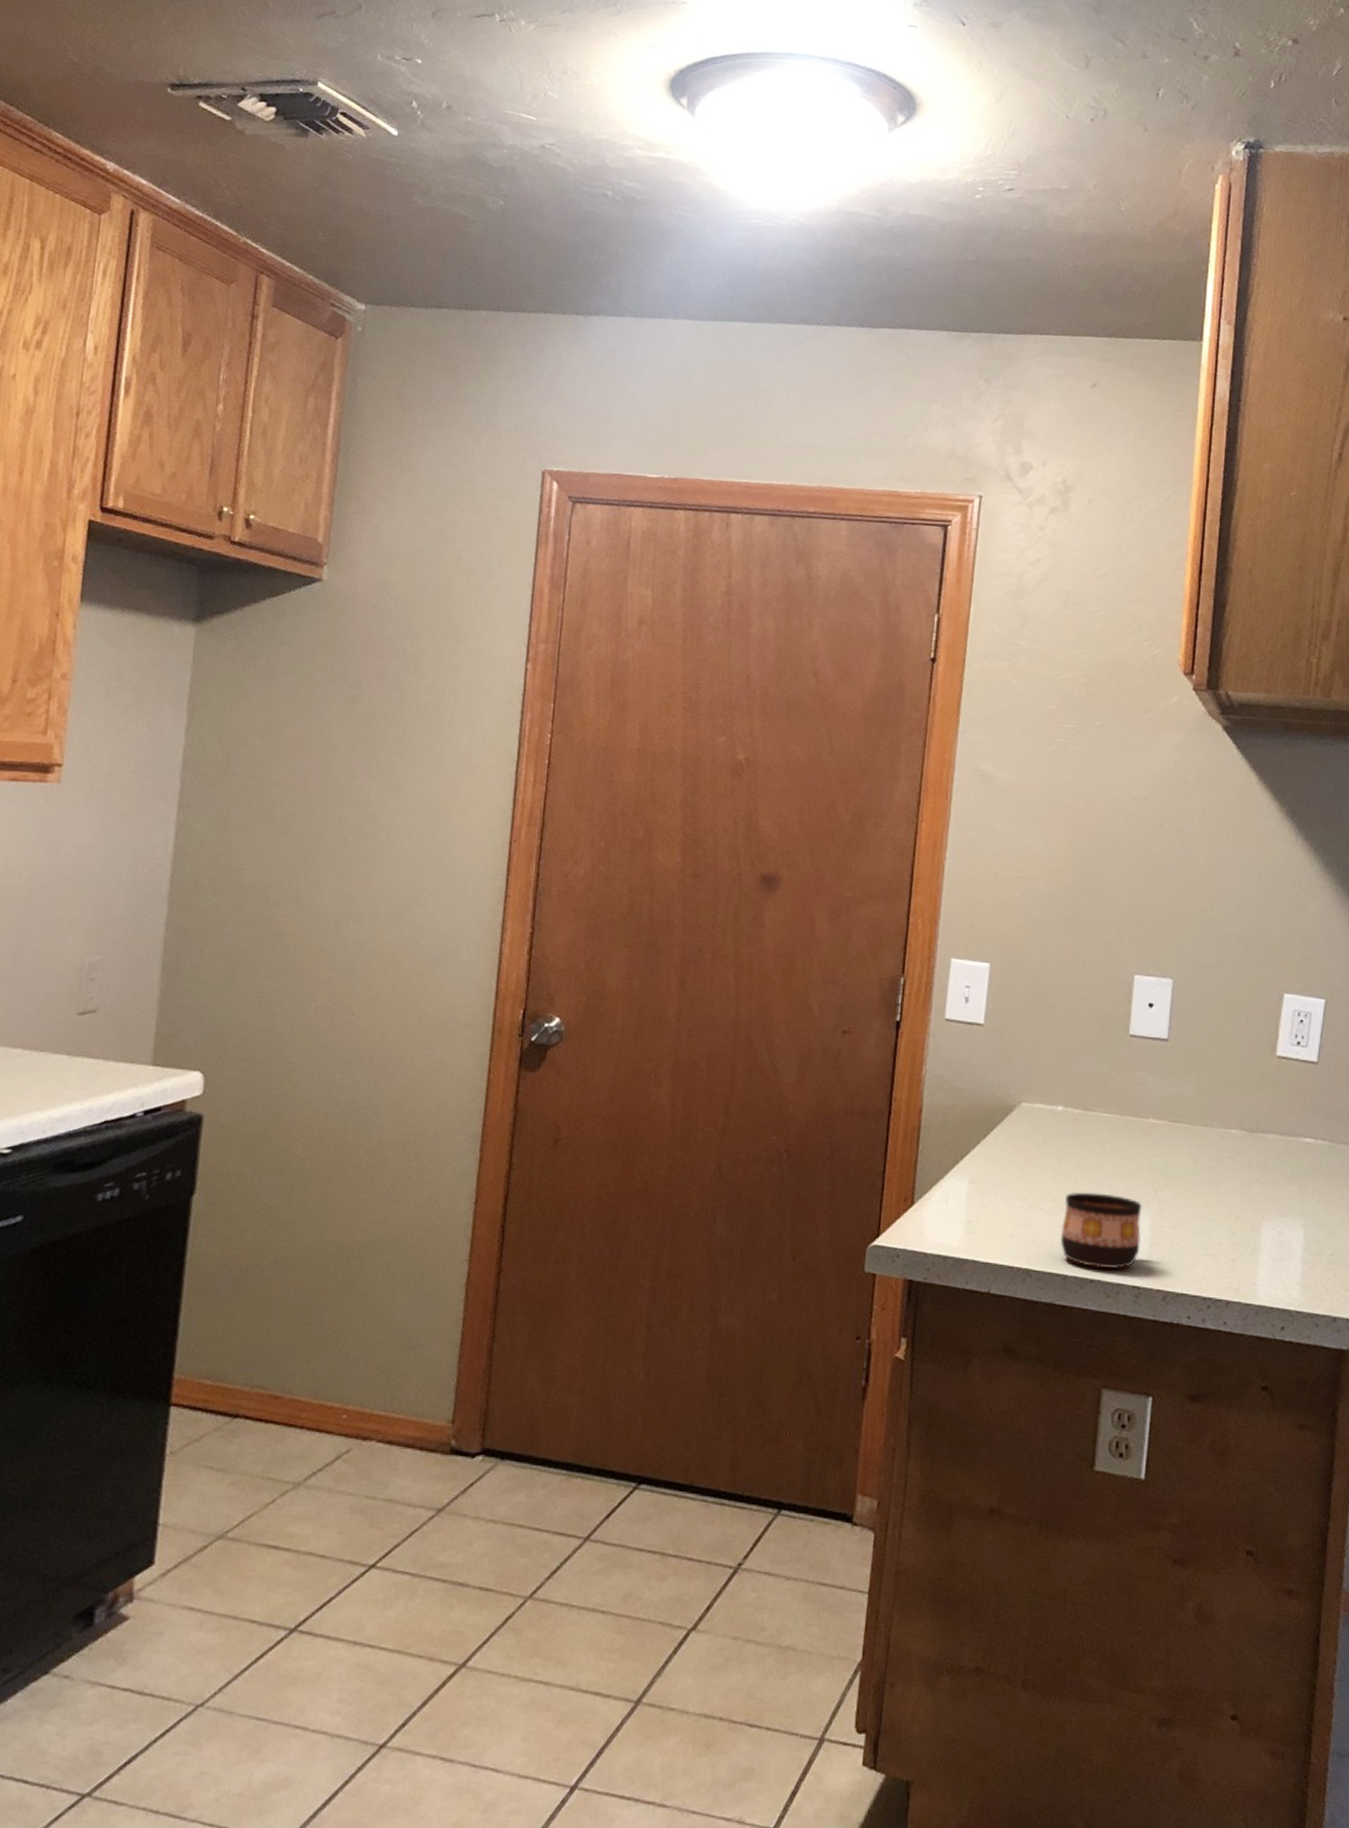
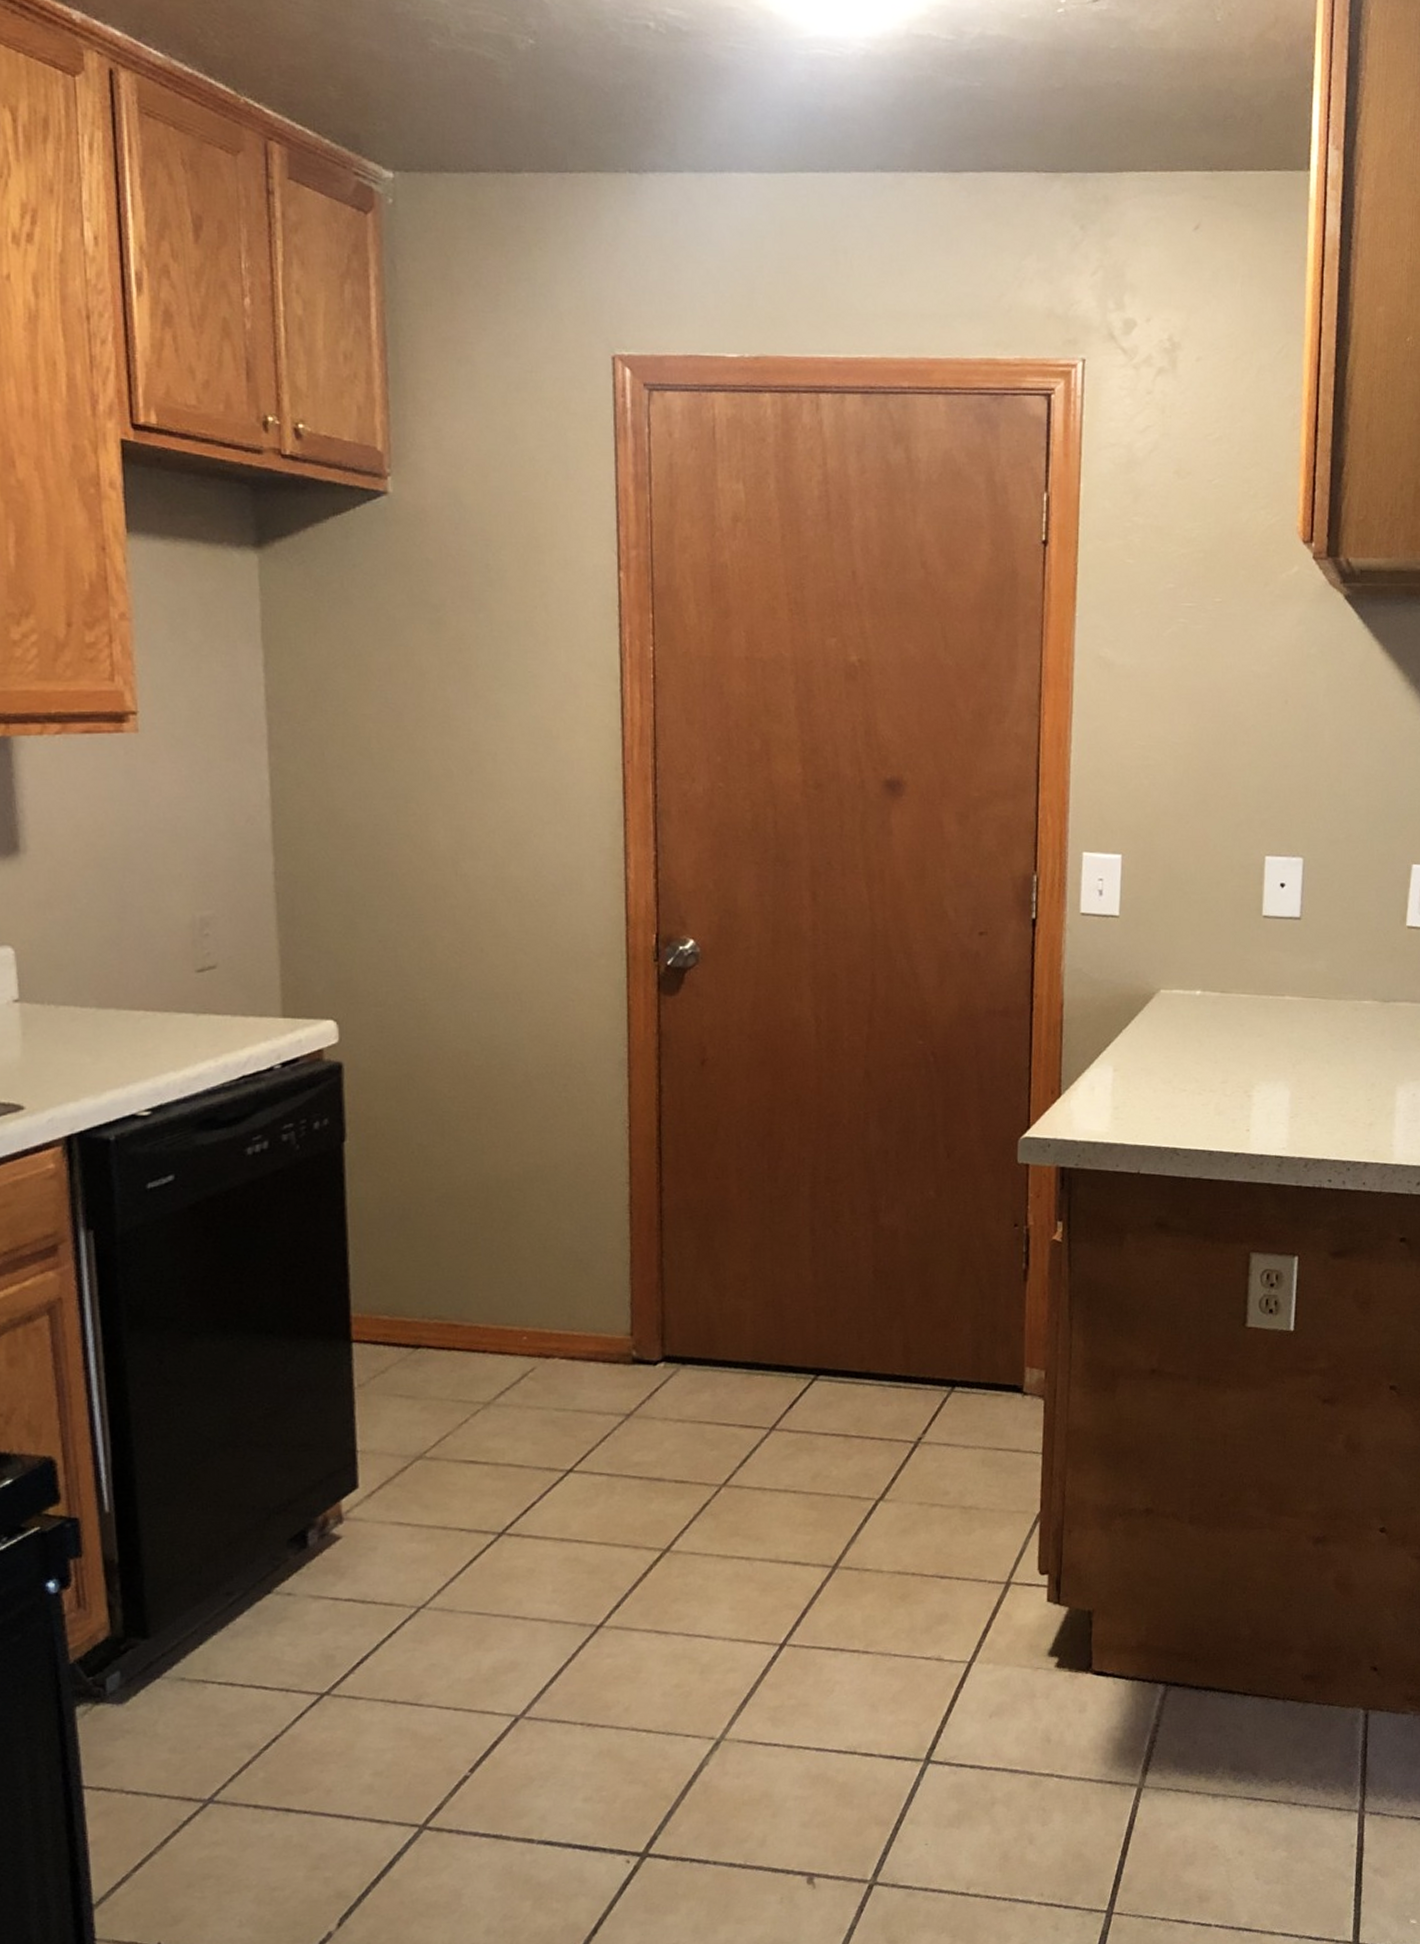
cup: present [1060,1192,1142,1269] -> none [1204,1071,1281,1141]

